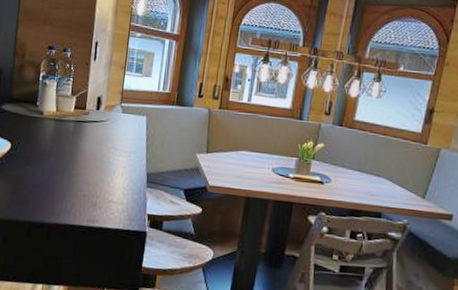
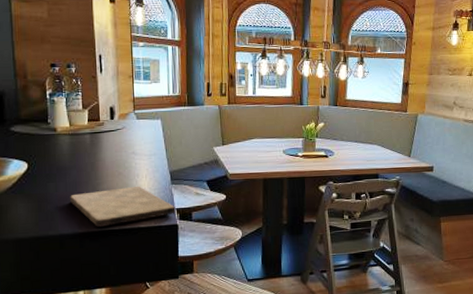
cutting board: none [44,182,147,221] -> present [70,186,176,227]

